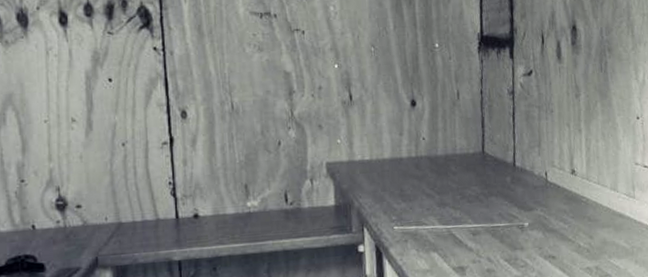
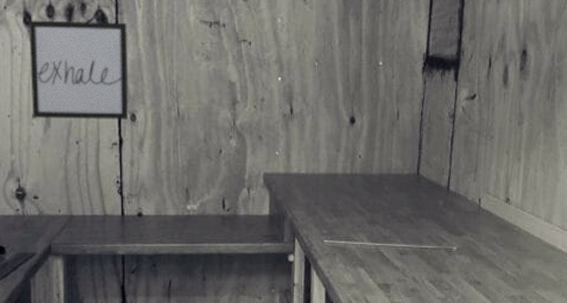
wall art: none [65,17,179,122] -> present [29,20,129,119]

